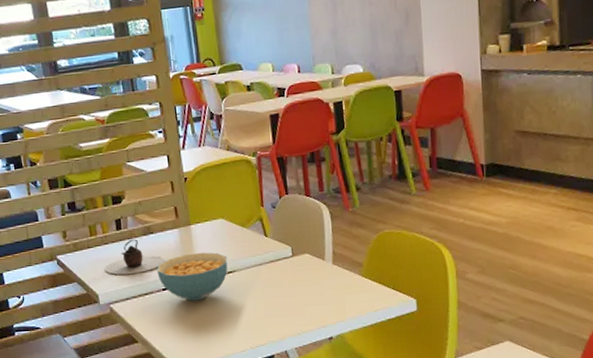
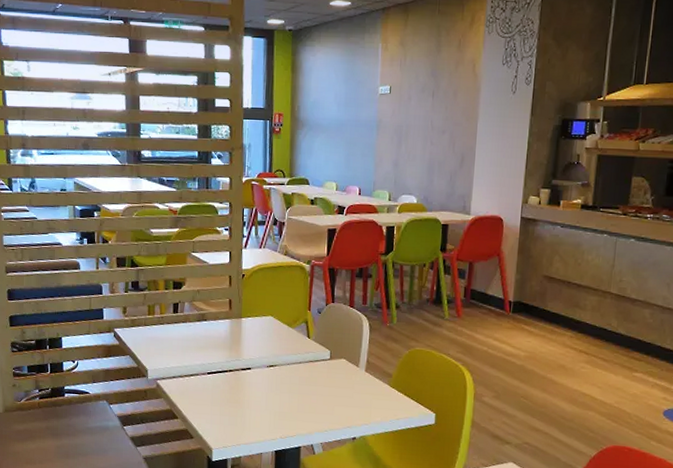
teapot: present [104,238,165,275] -> none [157,323,213,355]
cereal bowl: present [157,252,228,301] -> none [205,343,271,388]

